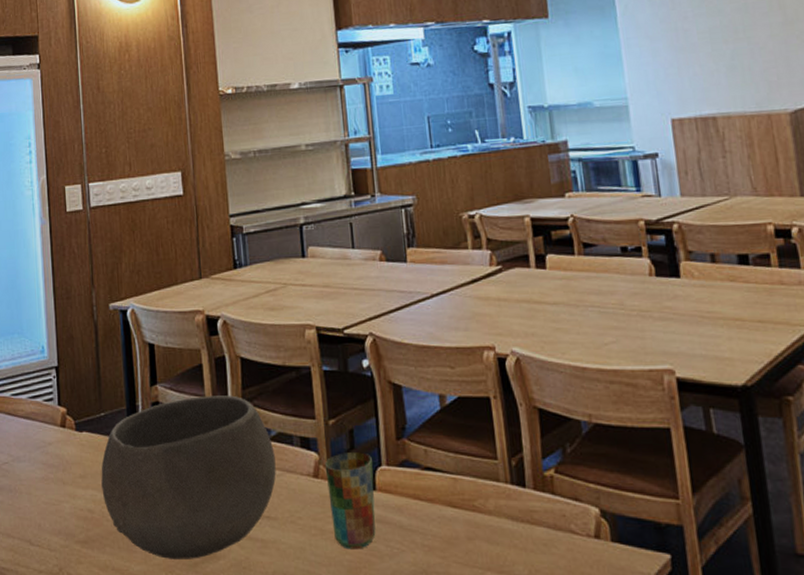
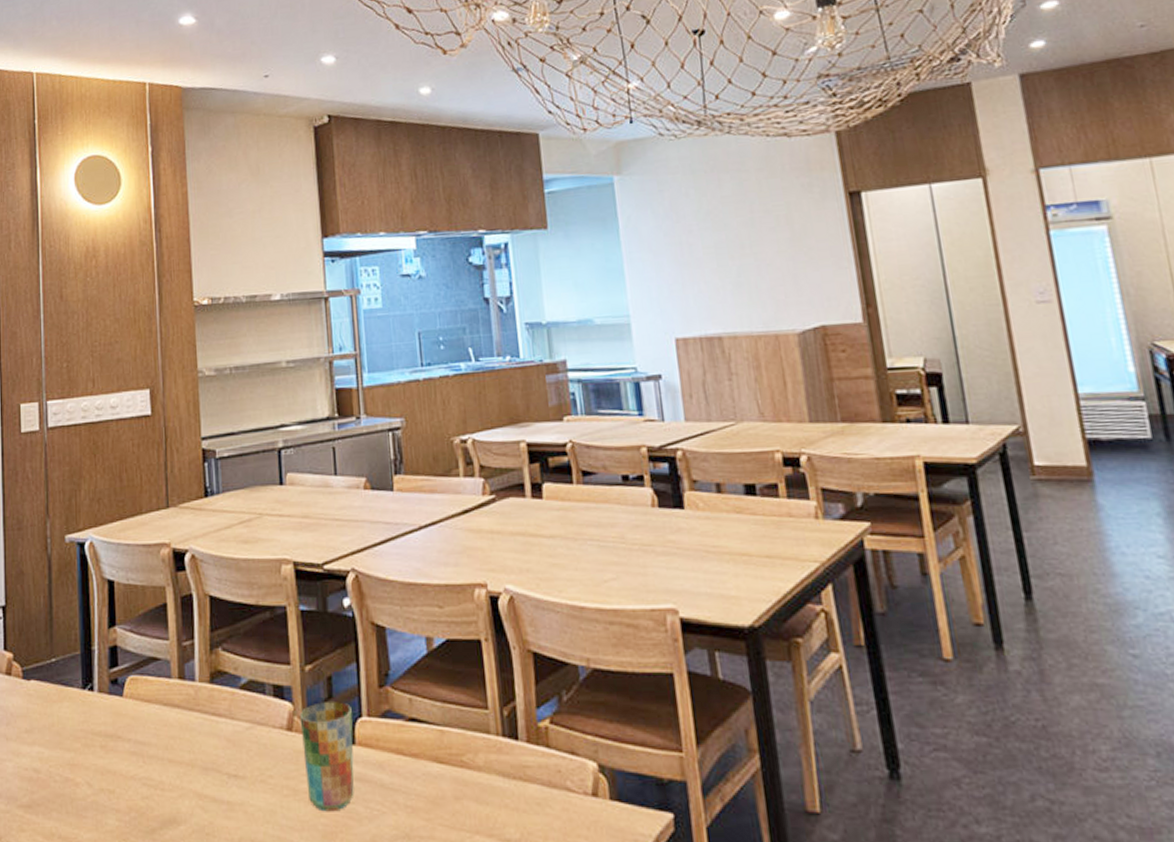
bowl: present [101,395,276,559] -> none [49,638,246,825]

